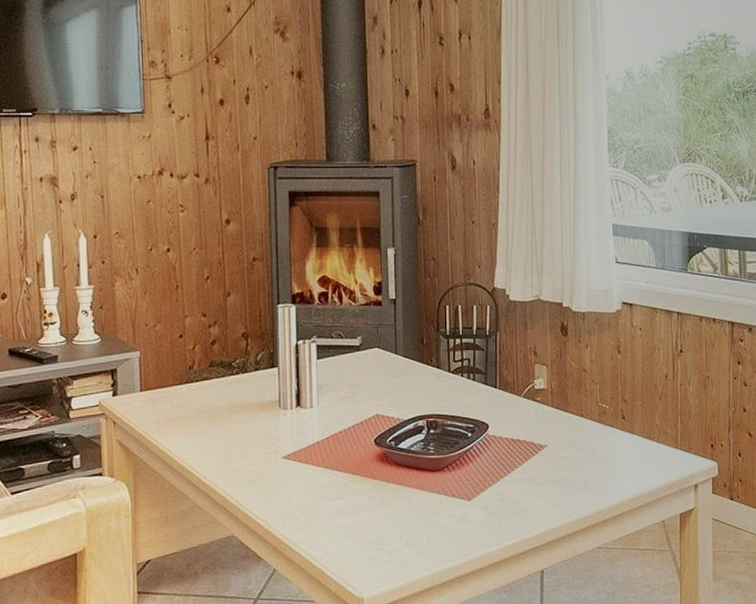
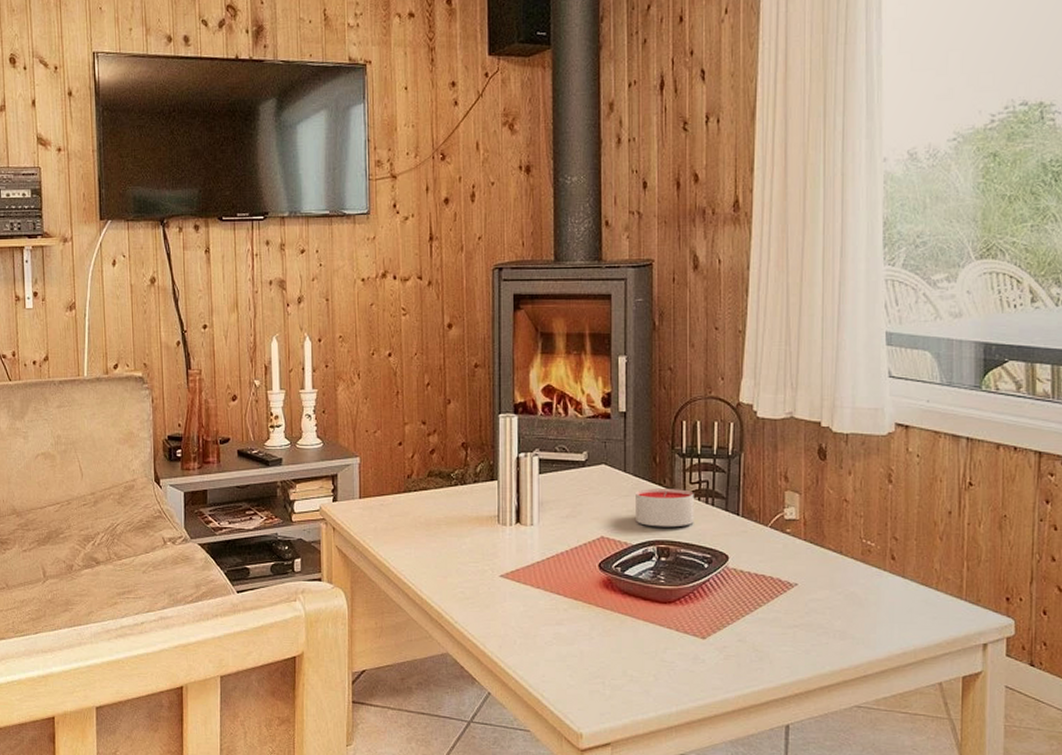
candle: none [406,367,458,403] -> present [636,489,694,527]

